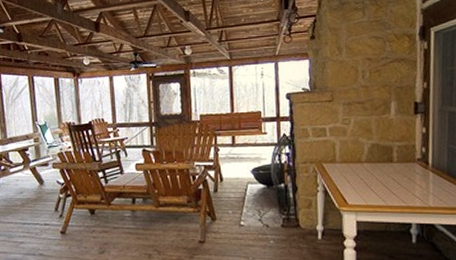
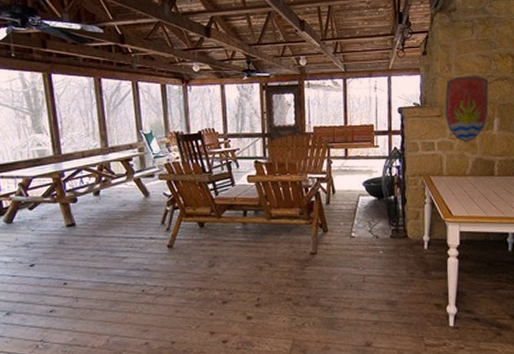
decorative shield: none [336,58,384,128] -> present [444,76,489,143]

